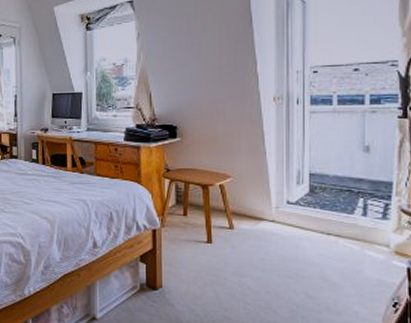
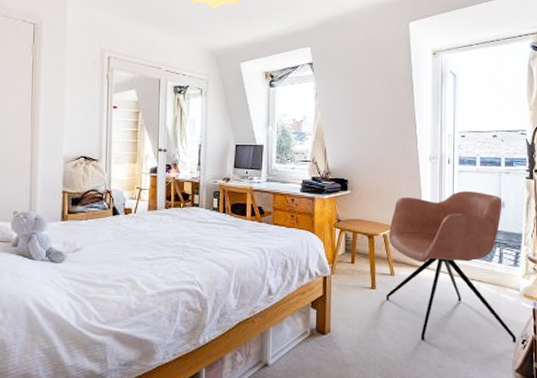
armchair: none [224,135,386,306] -> present [386,191,517,343]

